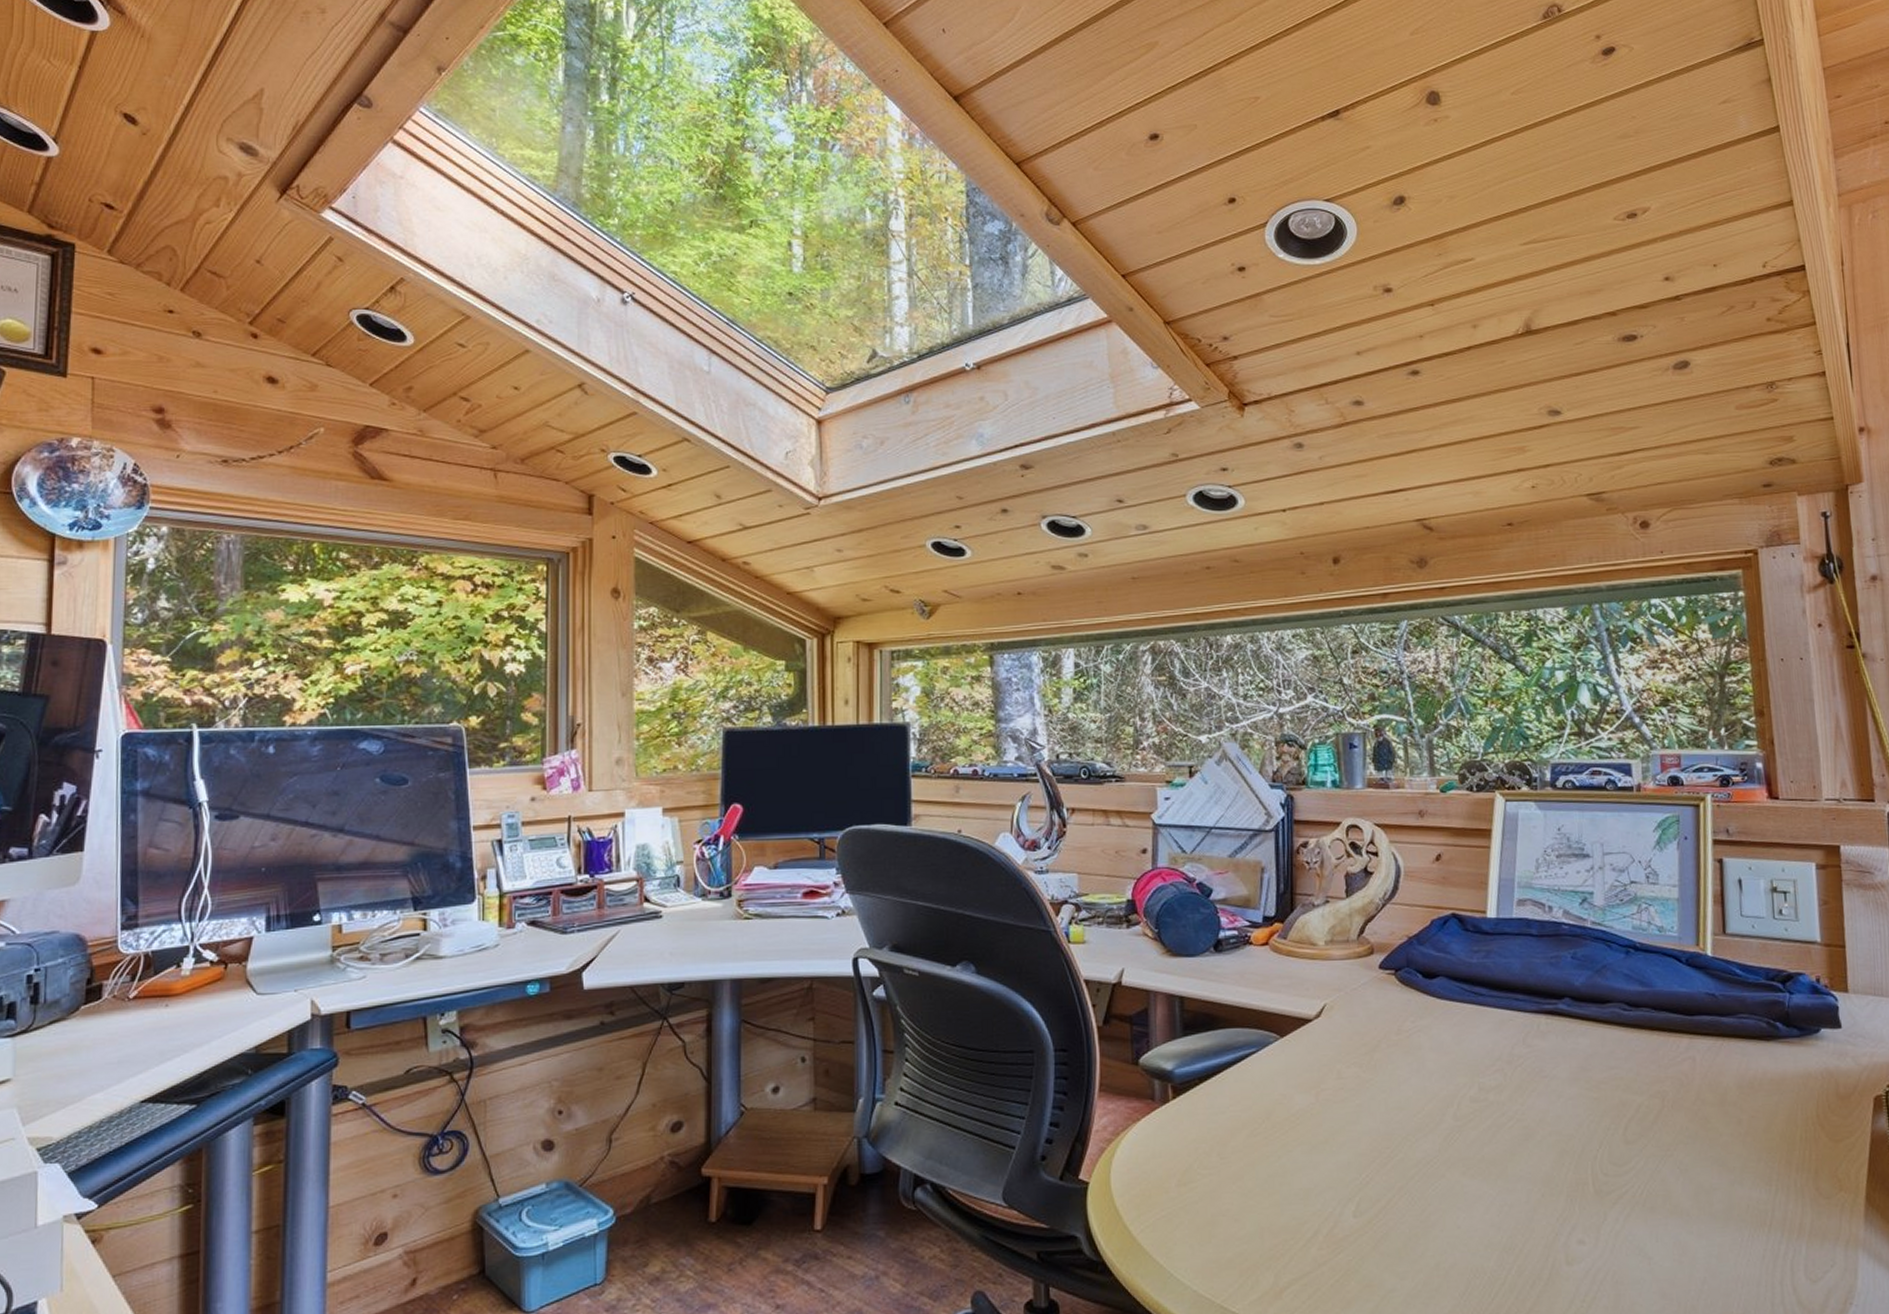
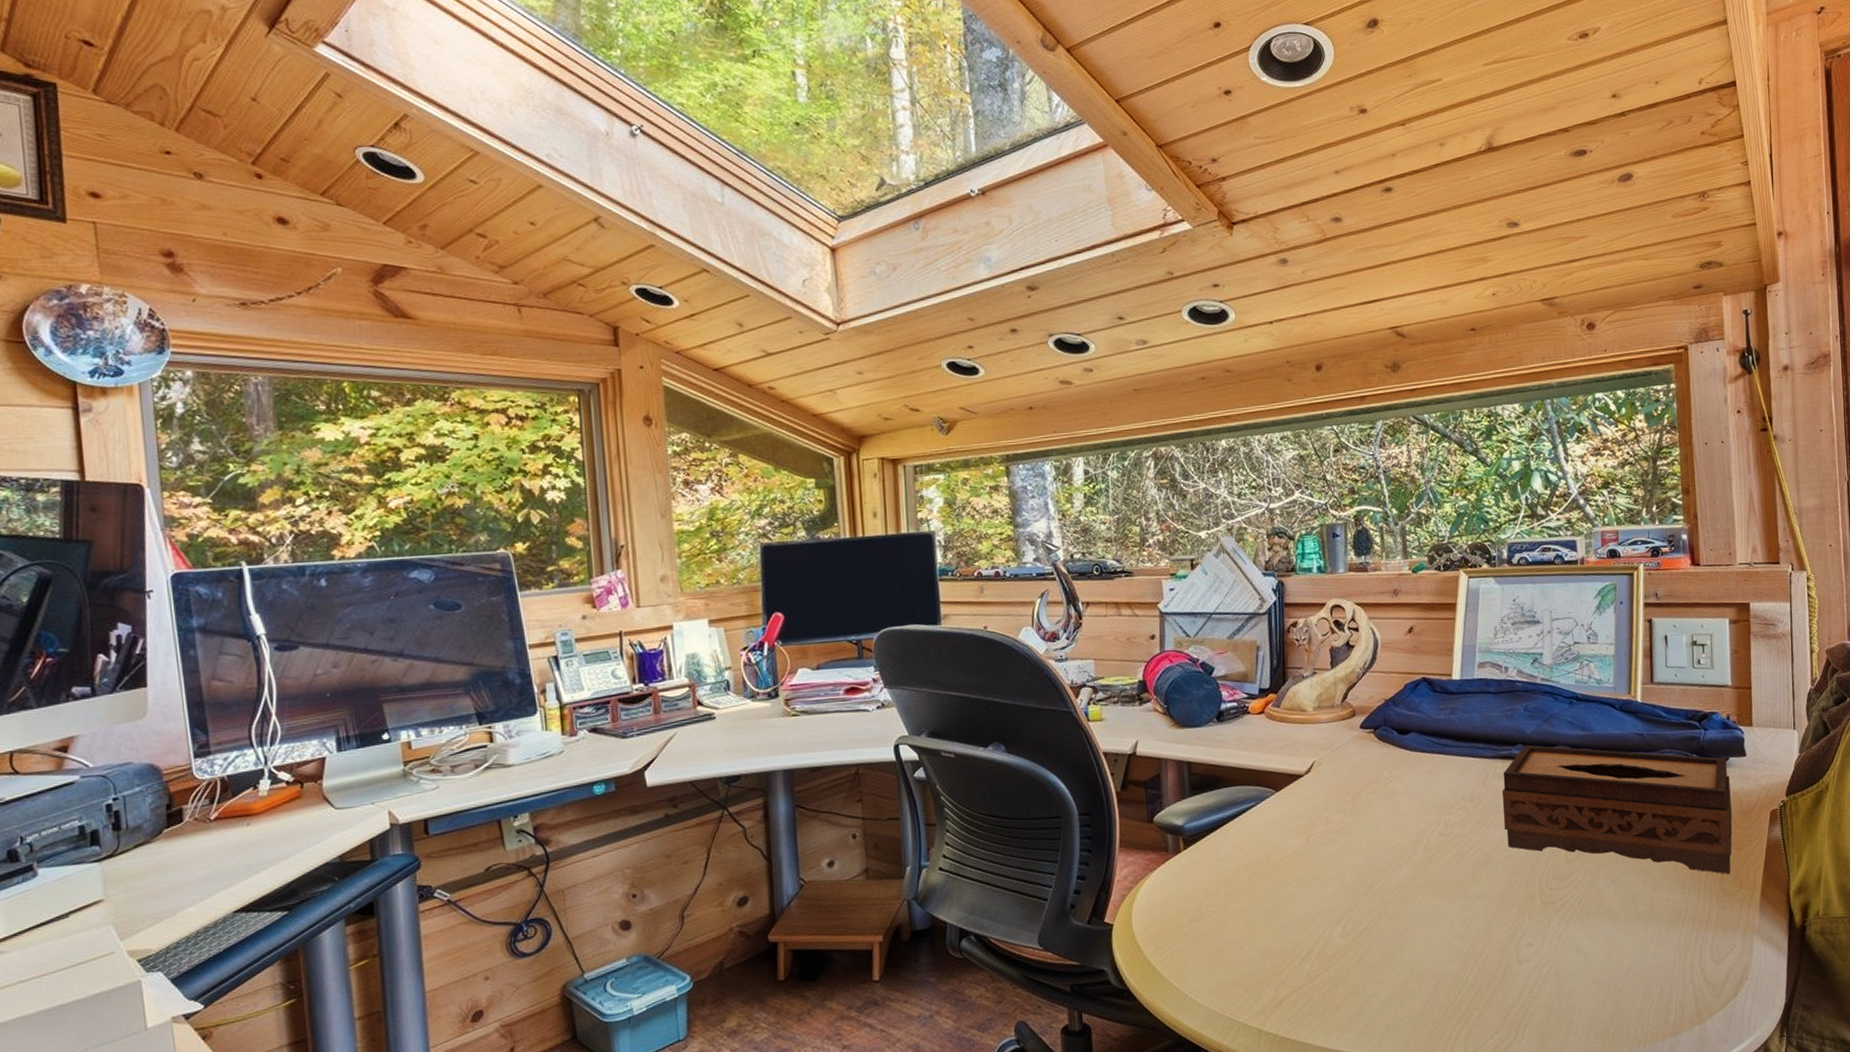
tissue box: none [1546,999,1828,1172] -> present [1502,744,1732,875]

